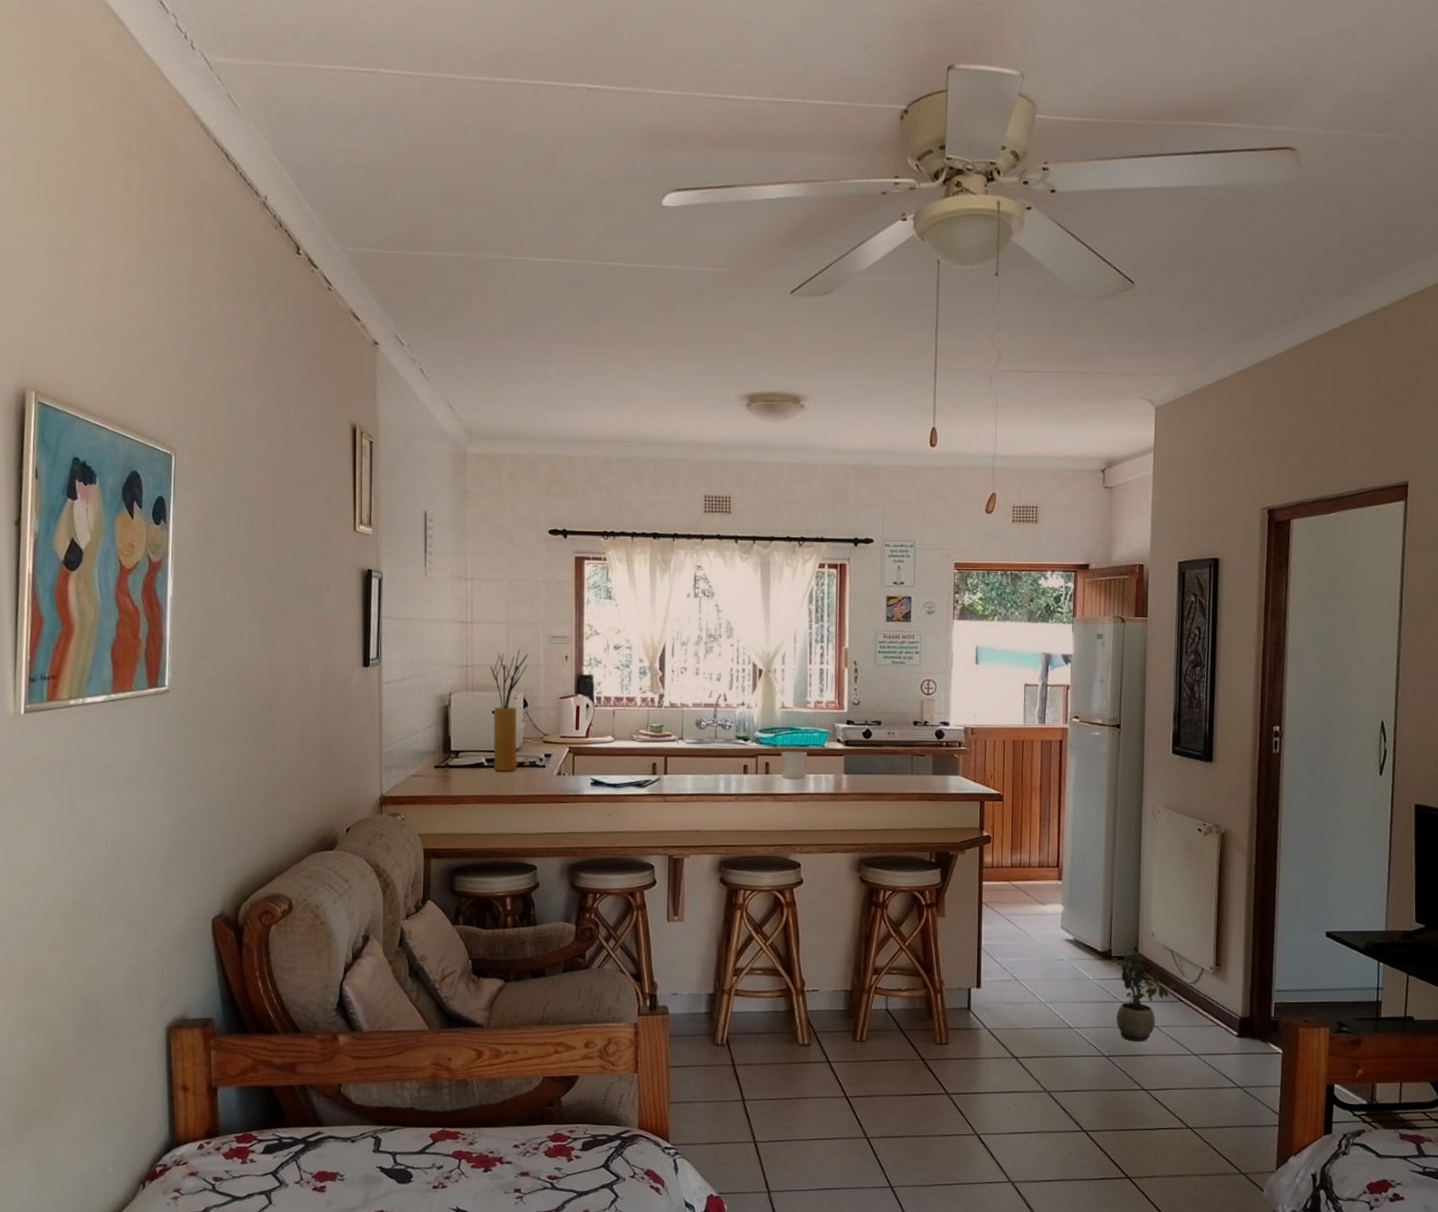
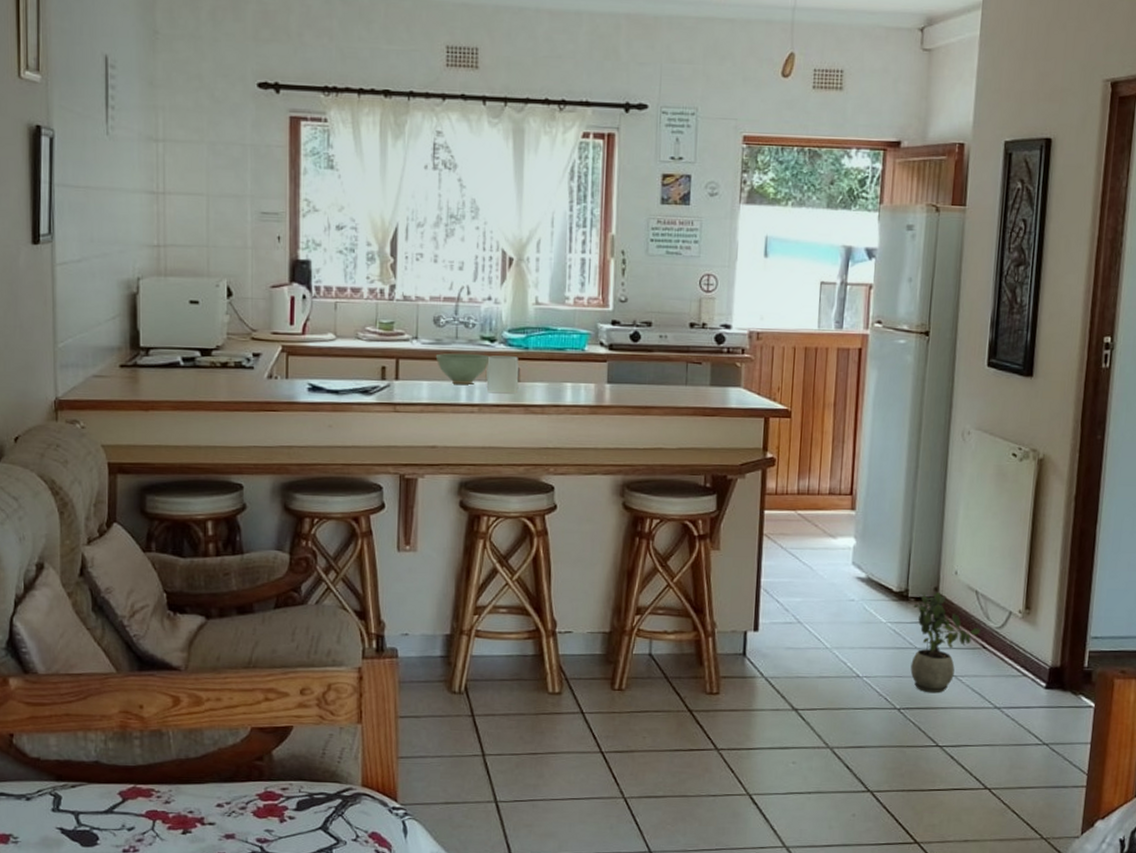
vase: present [490,649,528,773] -> none [186,227,232,375]
bowl: none [698,750,744,777] -> present [435,353,490,384]
mug: none [741,752,769,786] -> present [486,355,520,395]
mug: present [781,751,808,780] -> none [533,355,565,389]

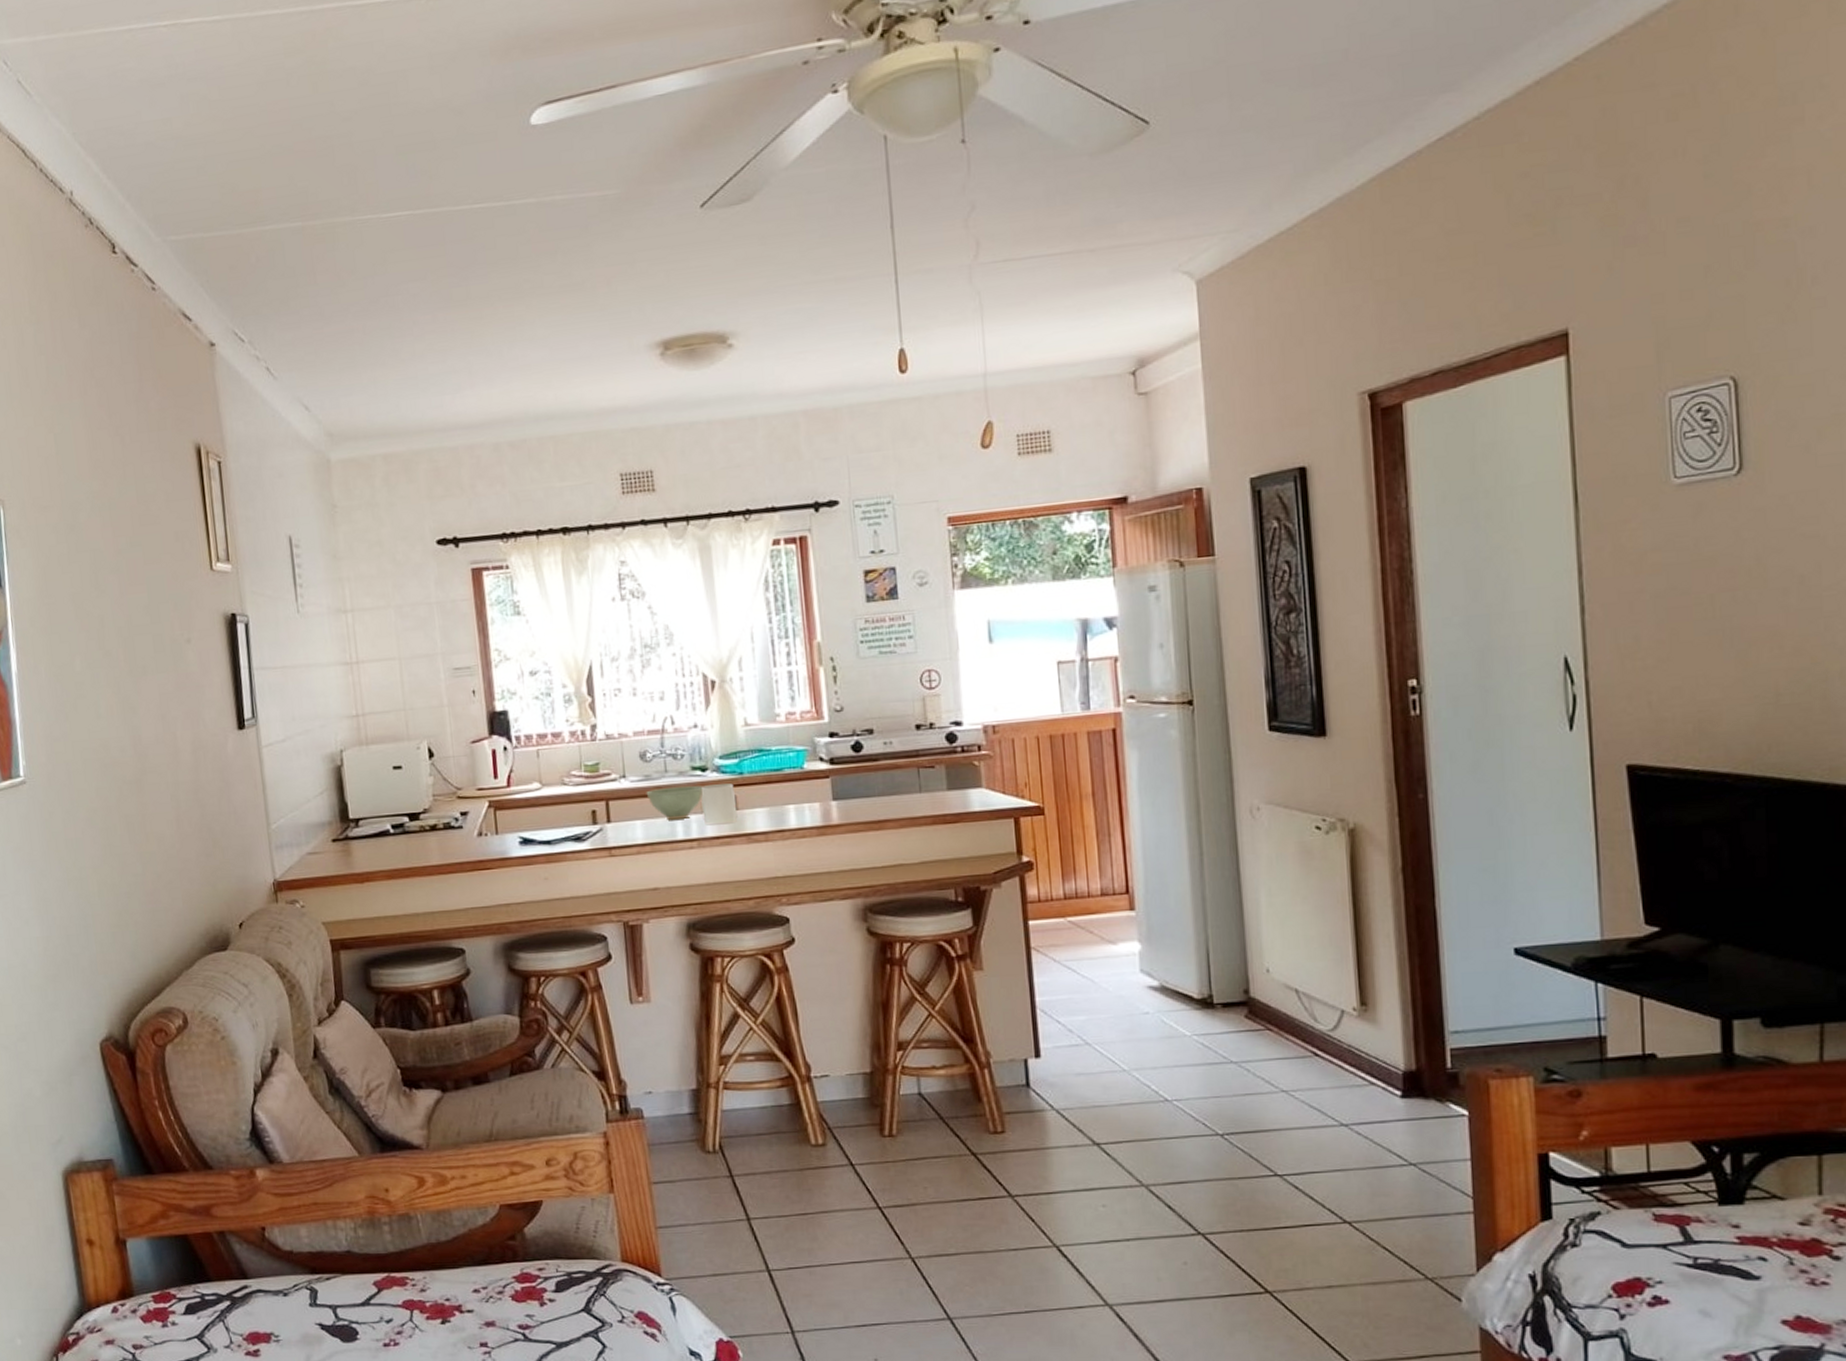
potted plant: present [910,592,981,694] -> none [1221,994,1309,1114]

